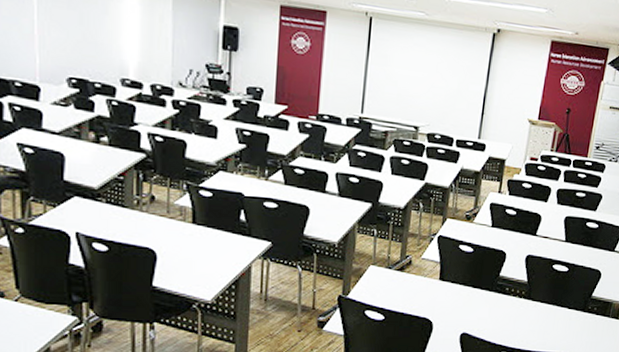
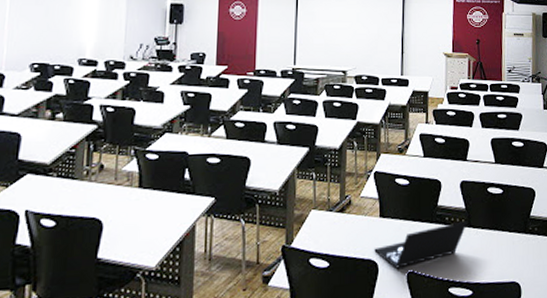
laptop: none [430,293,528,329] -> present [374,221,467,269]

